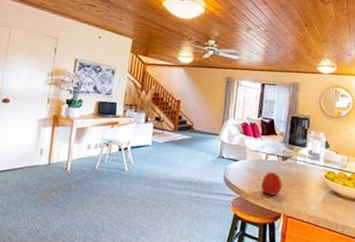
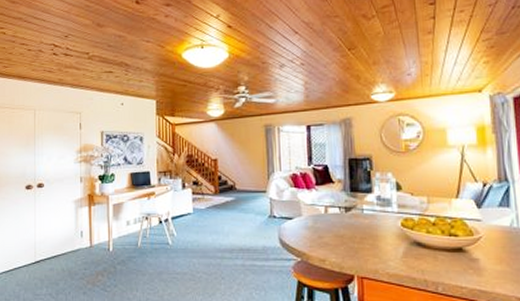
apple: present [261,172,283,196] -> none [325,227,351,255]

